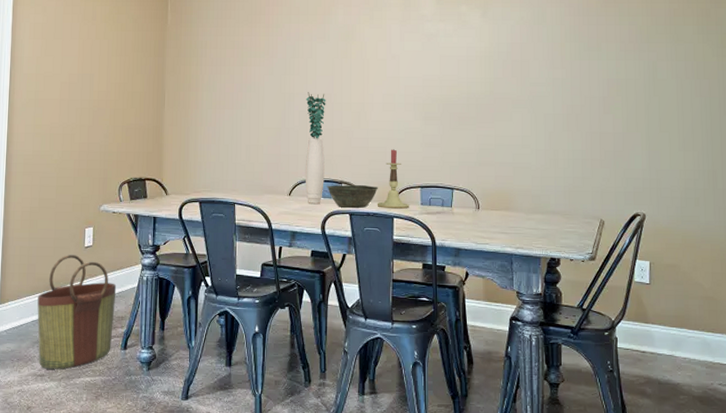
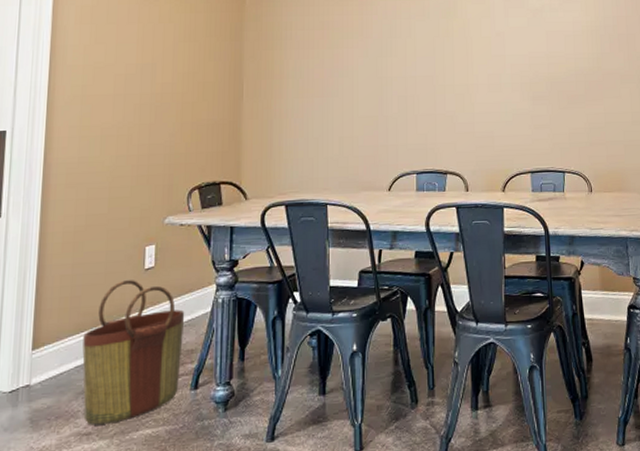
vase: present [305,92,326,205] -> none [405,75,428,200]
bowl: present [327,185,379,209] -> none [430,174,487,201]
candlestick: present [377,149,409,210] -> none [485,133,520,199]

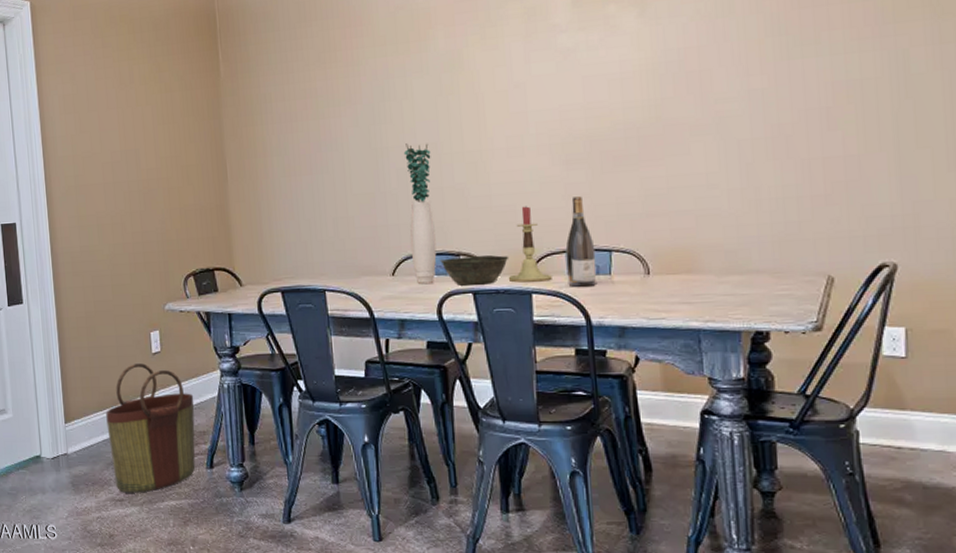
vase: none [405,75,428,200] -> present [403,143,437,285]
bowl: none [430,174,487,201] -> present [440,255,509,287]
candlestick: none [485,133,520,199] -> present [508,206,552,283]
wine bottle: none [530,127,554,203] -> present [565,196,597,288]

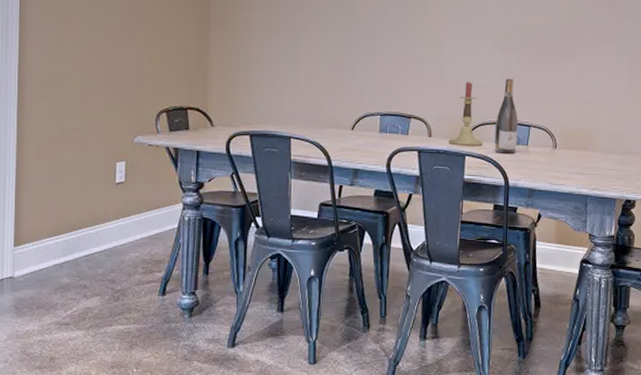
shopping bag: present [106,362,196,493] -> none [60,191,154,317]
vase: present [403,143,437,285] -> none [370,15,397,140]
bowl: present [440,255,509,287] -> none [394,119,451,146]

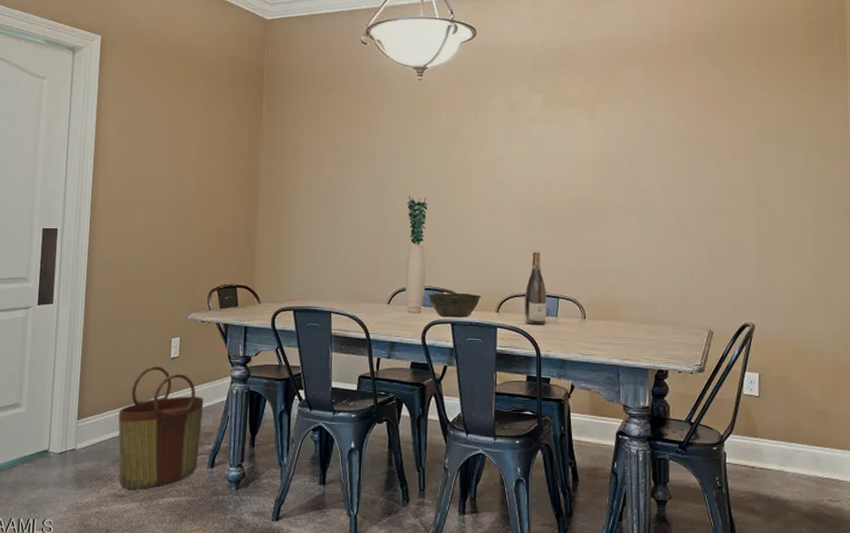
shopping bag: none [60,191,154,317] -> present [118,365,204,489]
vase: none [370,15,397,140] -> present [405,196,428,314]
bowl: none [394,119,451,146] -> present [428,293,482,318]
candlestick: present [448,82,483,147] -> none [479,256,513,319]

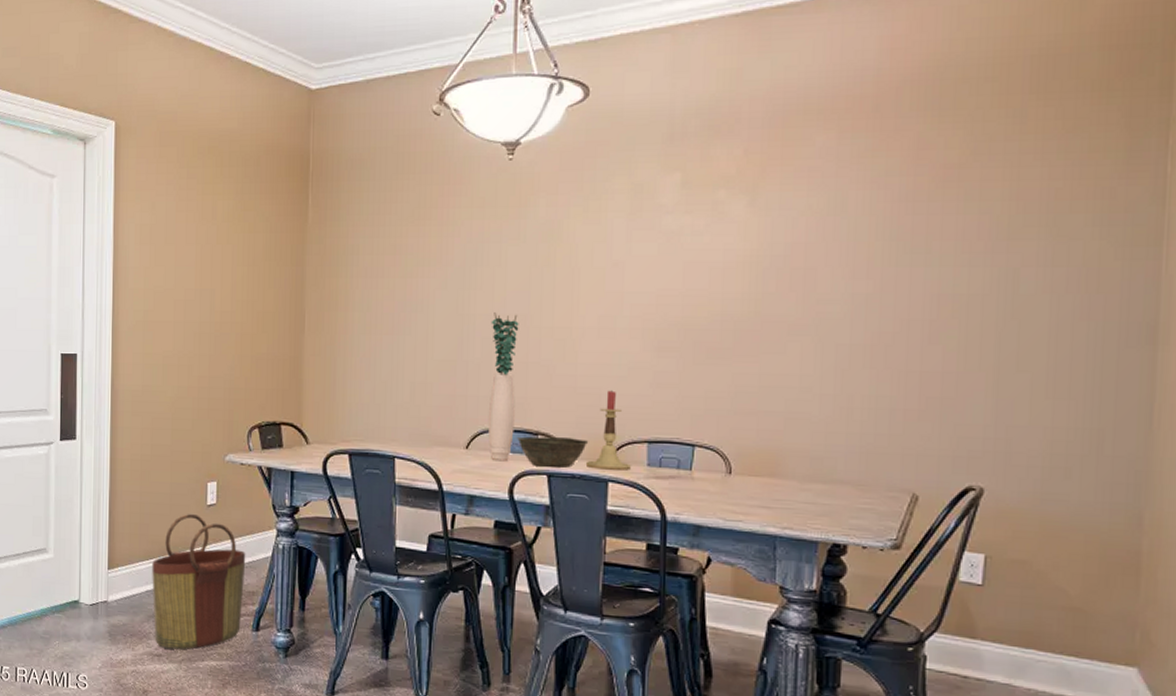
candlestick: none [479,256,513,319] -> present [585,390,631,472]
wine bottle: present [525,252,547,326] -> none [646,386,678,482]

